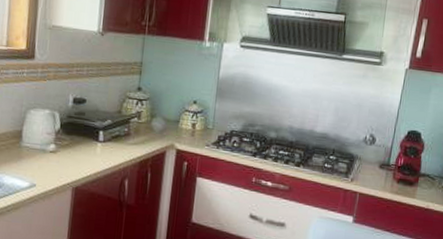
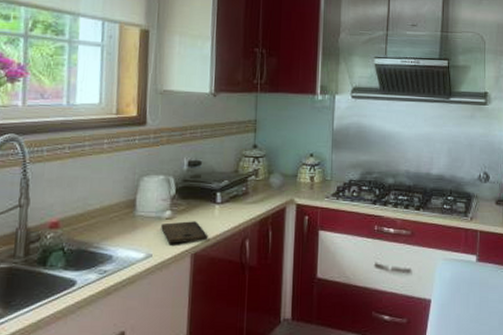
cutting board: none [45,155,90,177] -> present [161,221,208,244]

